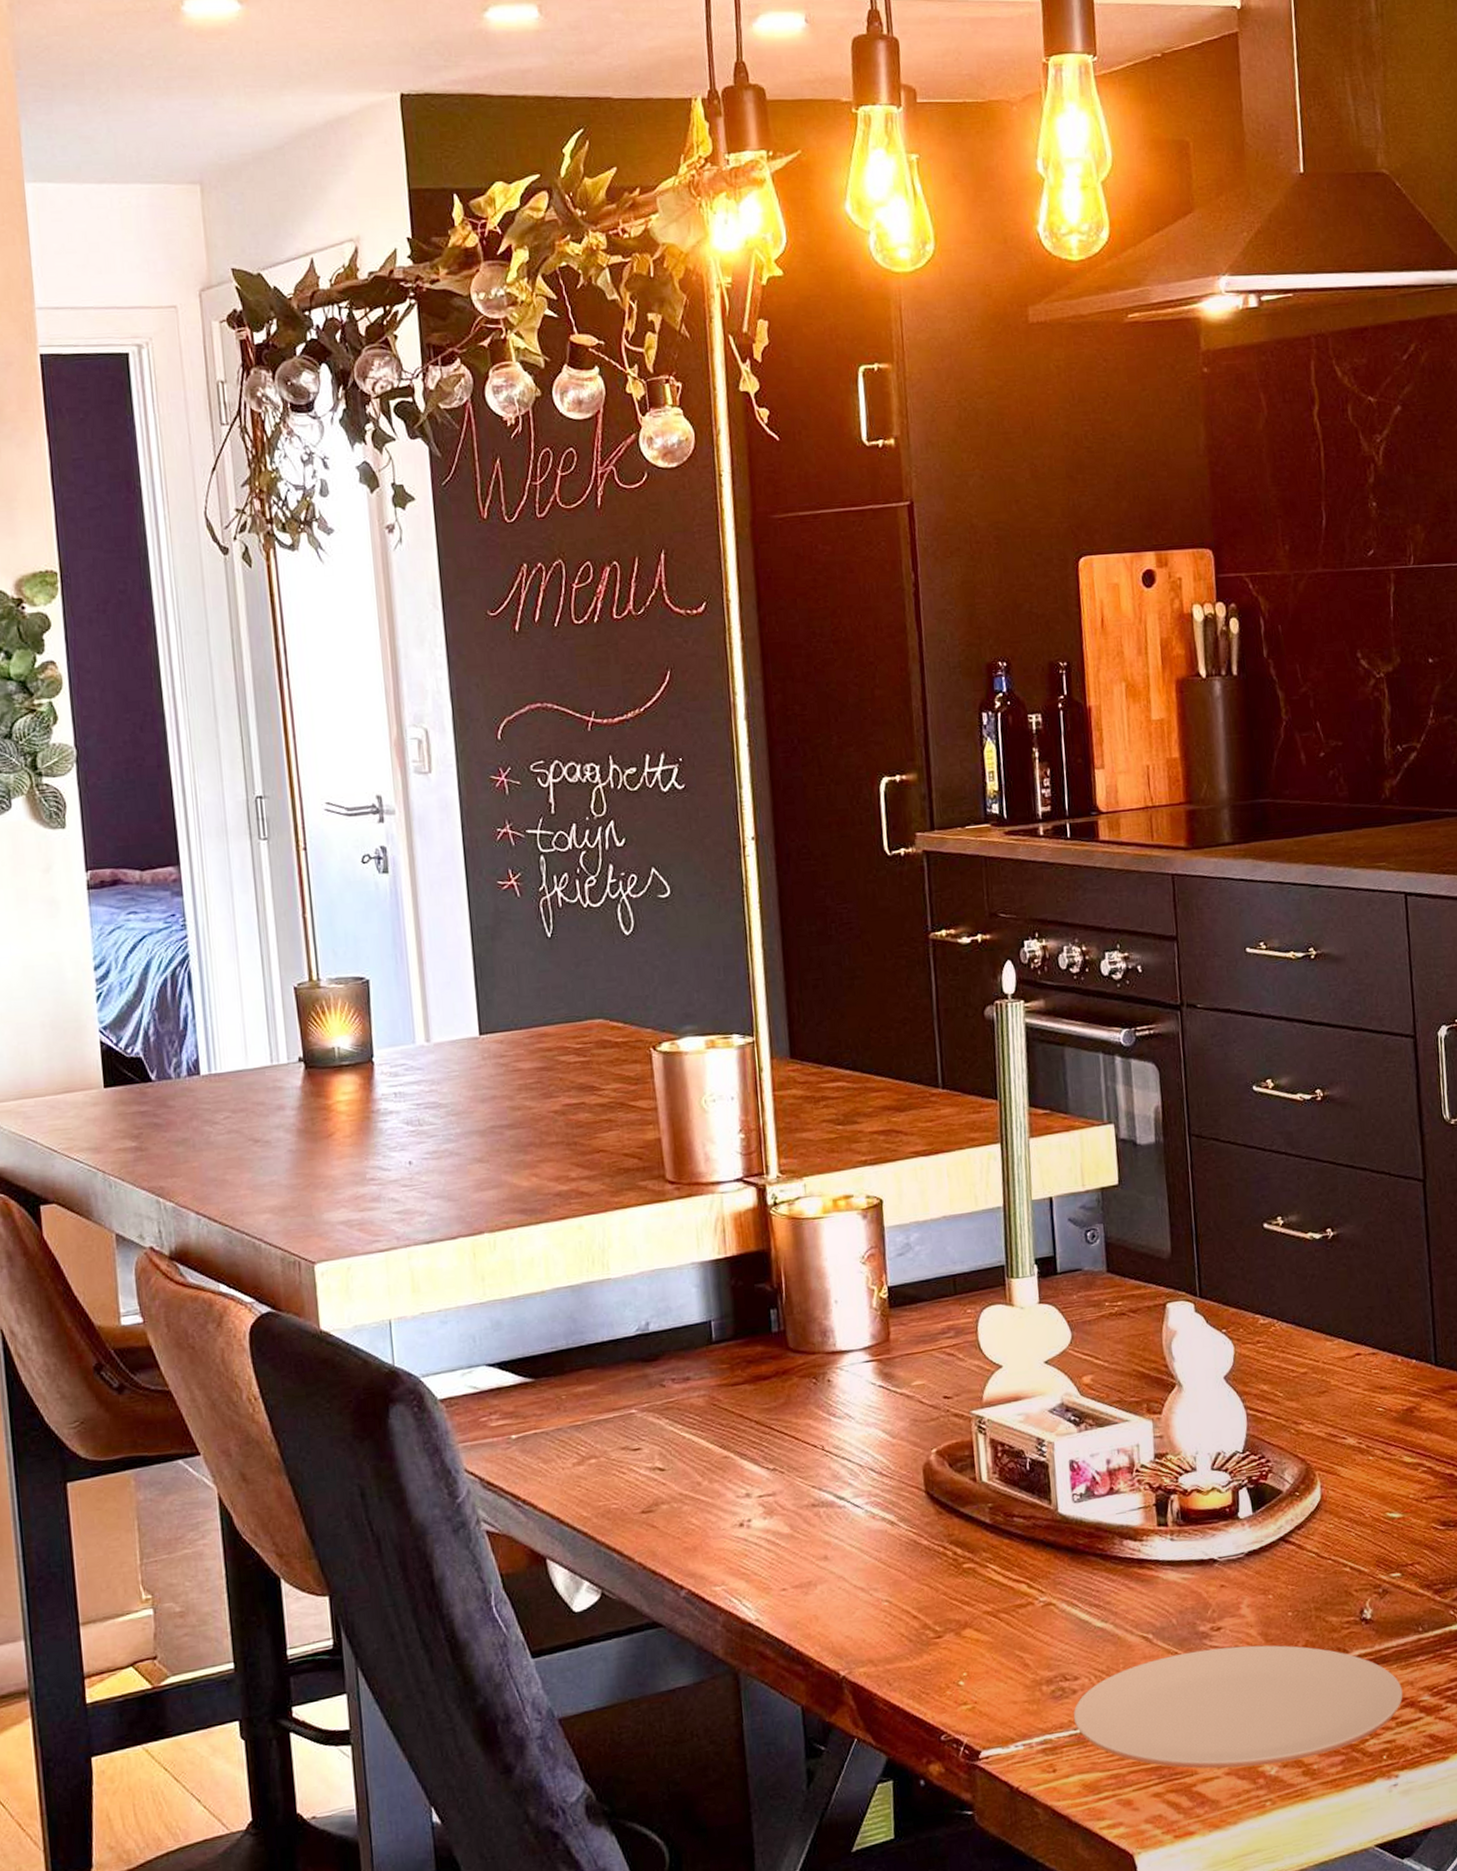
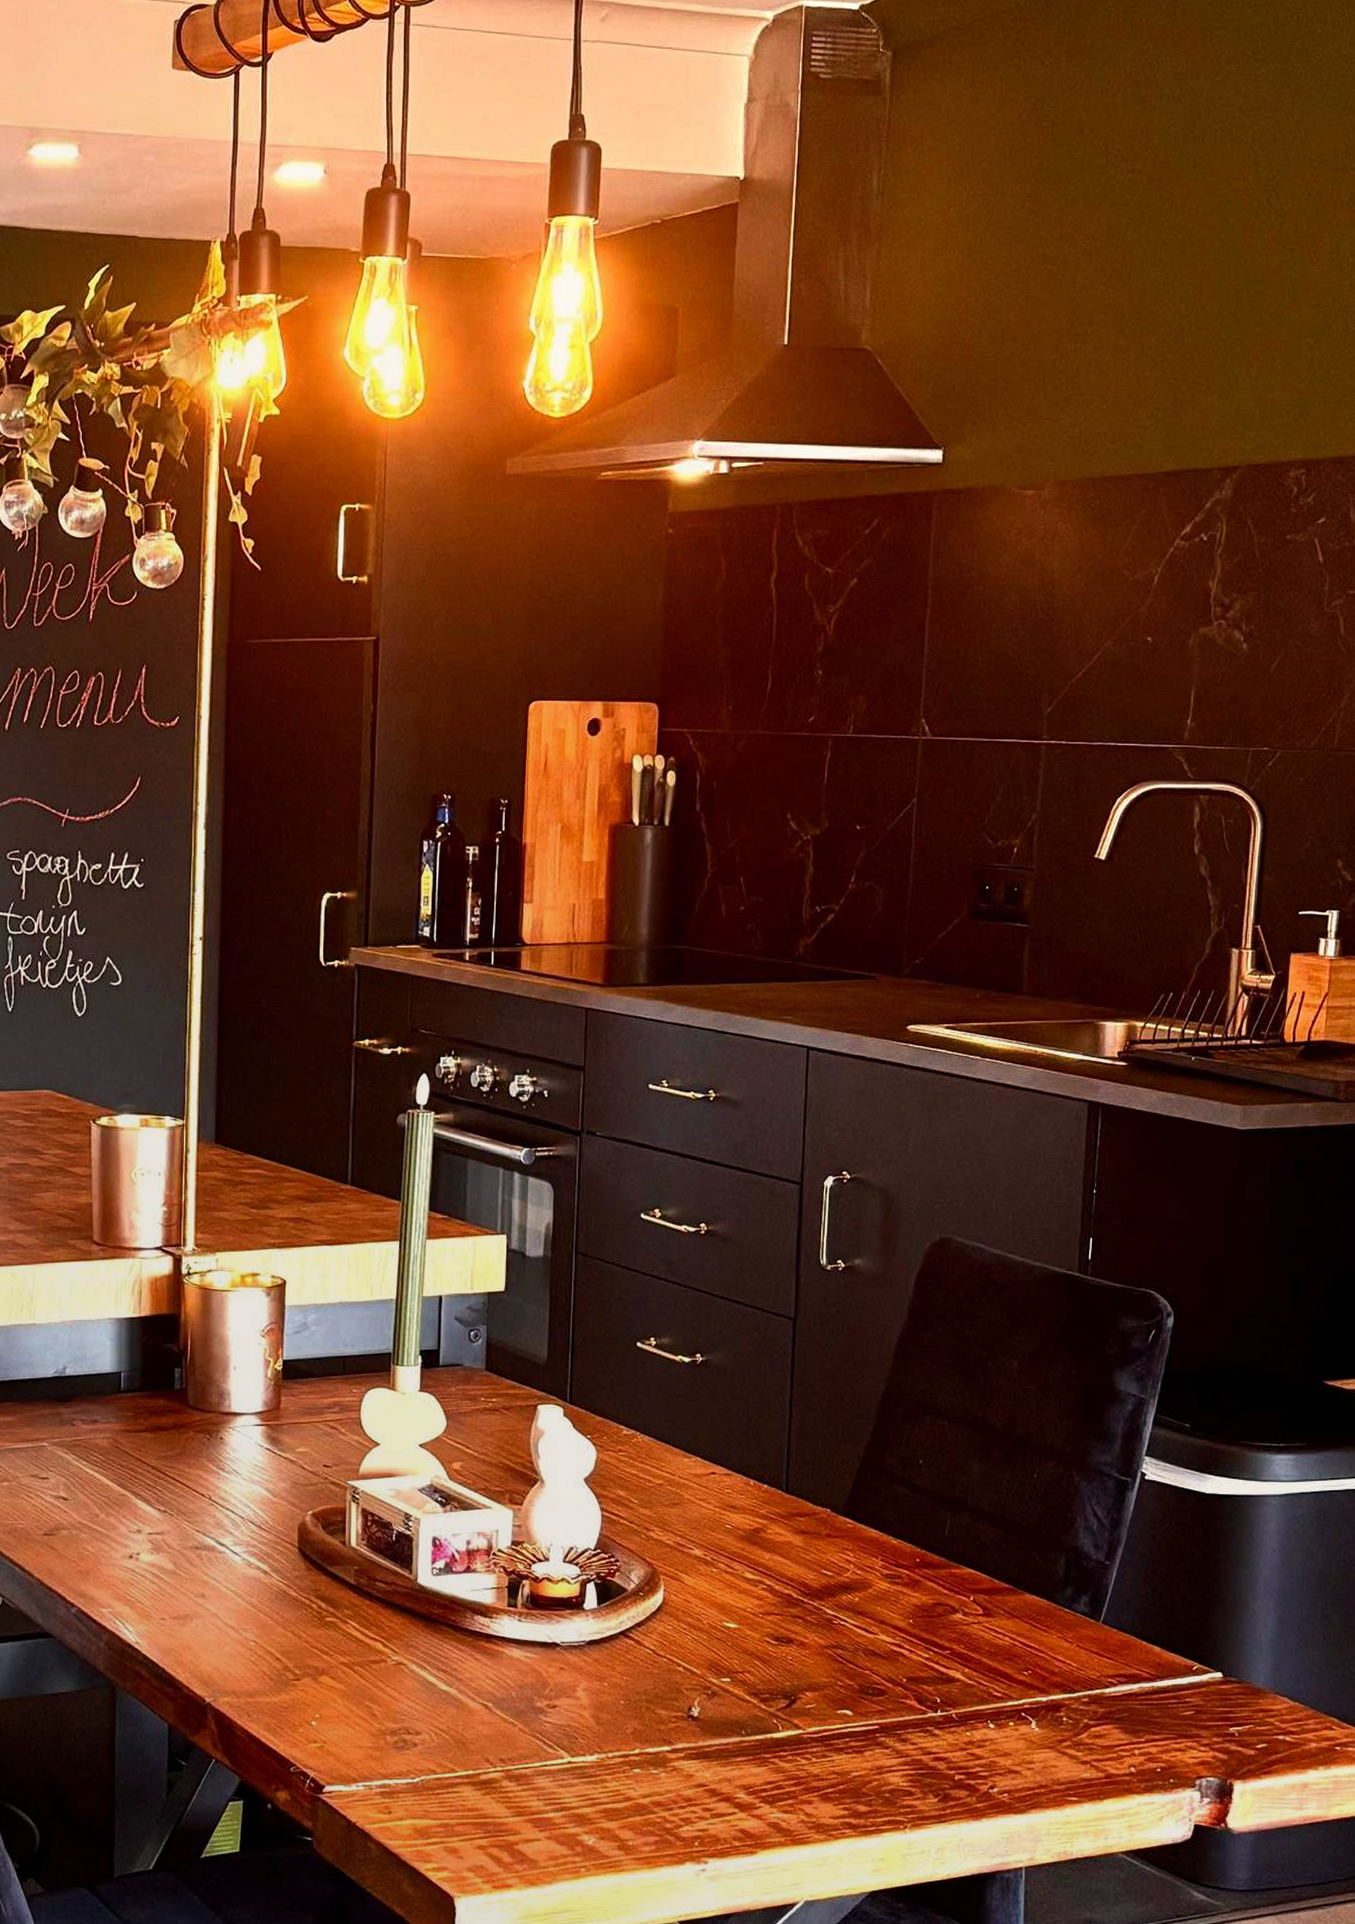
plate: present [1073,1645,1403,1769] -> none [412,1723,720,1835]

